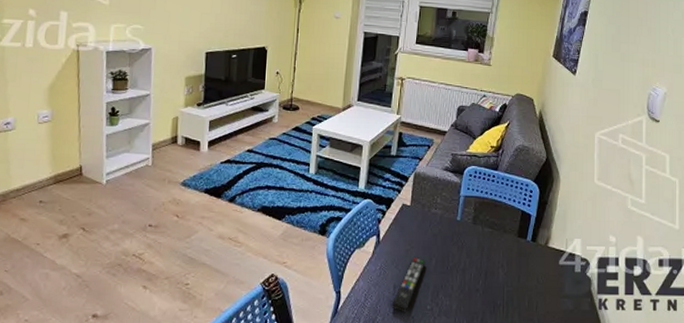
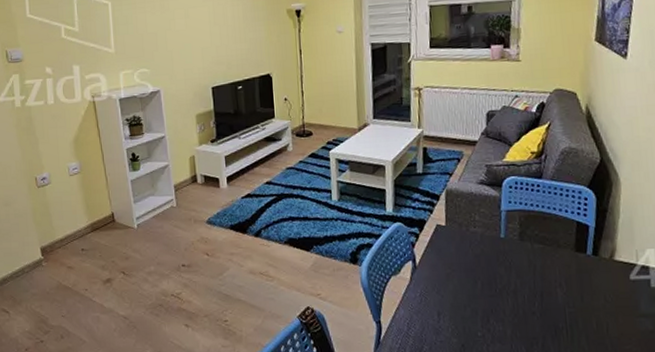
remote control: present [391,256,426,314] -> none [437,280,470,342]

